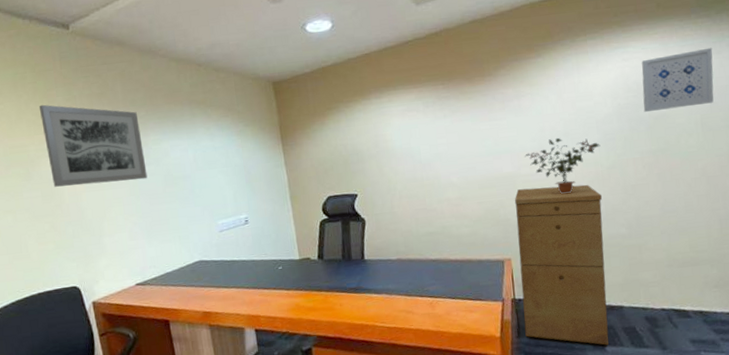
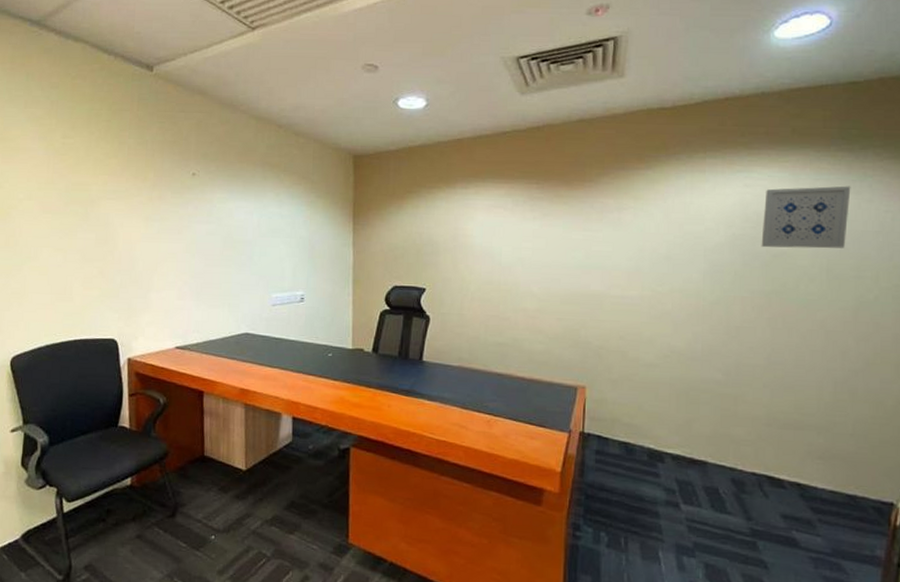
wall art: present [38,104,148,187] -> none [108,144,208,238]
filing cabinet: present [514,184,609,345] -> none [590,311,699,503]
potted plant: present [525,137,601,195] -> none [618,260,706,325]

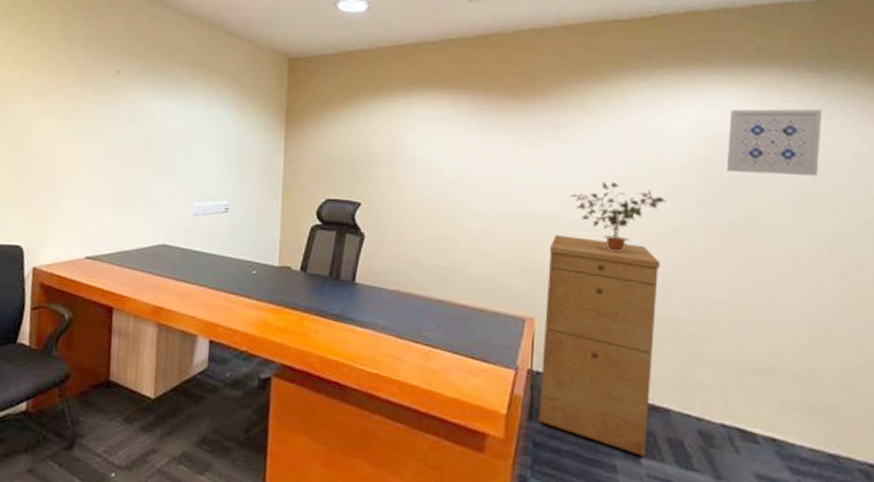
filing cabinet: none [590,311,699,503] -> present [538,235,660,456]
potted plant: none [618,260,706,325] -> present [570,181,666,253]

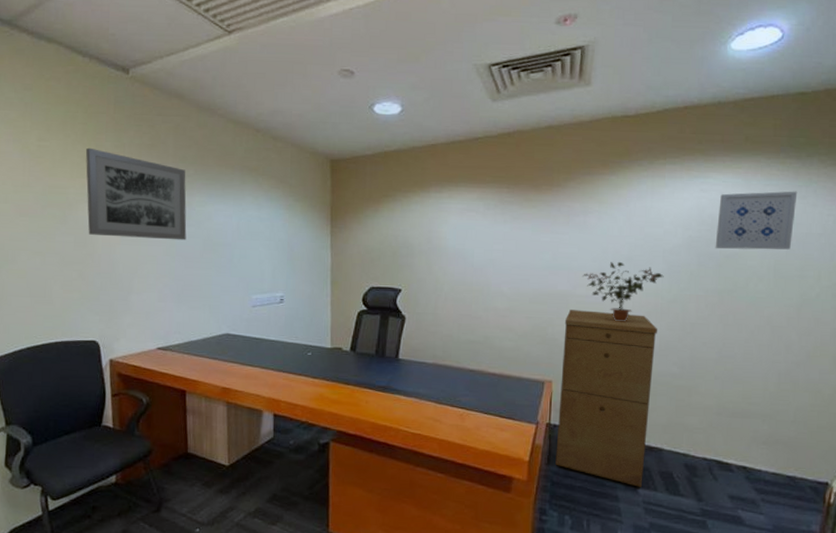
wall art: none [24,38,133,140] -> present [85,147,187,241]

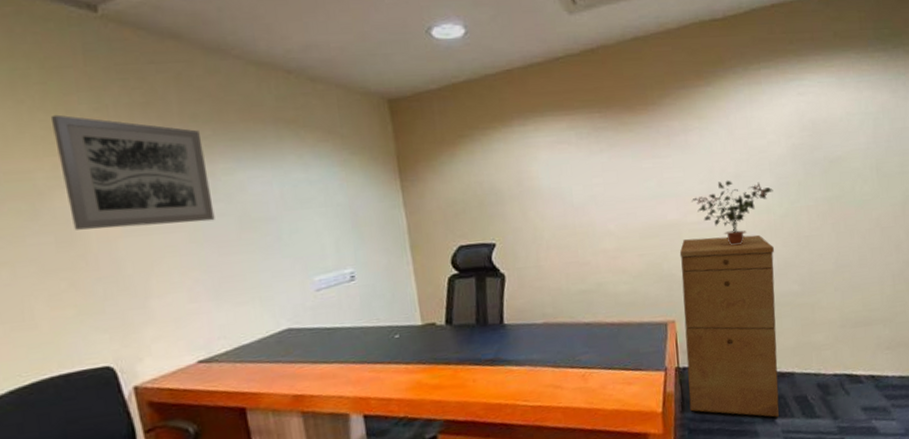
wall art: present [715,191,798,250] -> none [817,85,889,155]

